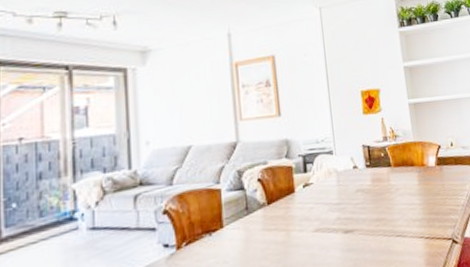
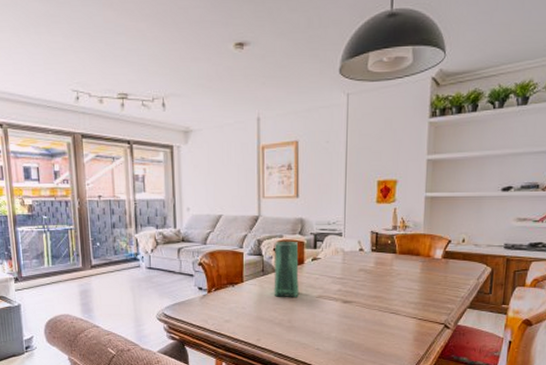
vase: none [258,167,293,240] -> present [274,241,299,297]

